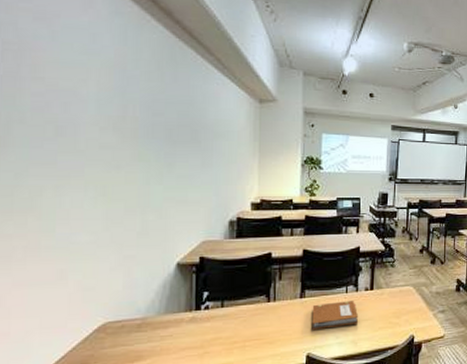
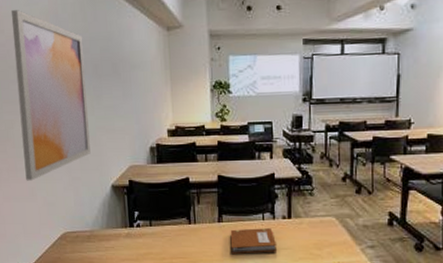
wall art: none [53,55,157,261] -> present [10,9,91,181]

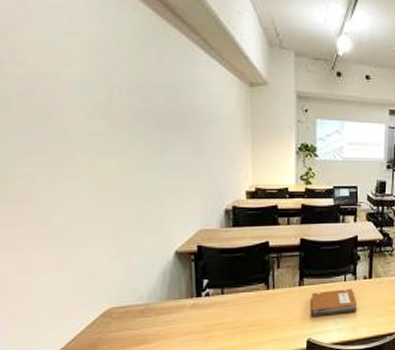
wall art: present [10,9,91,181] -> none [37,37,149,249]

